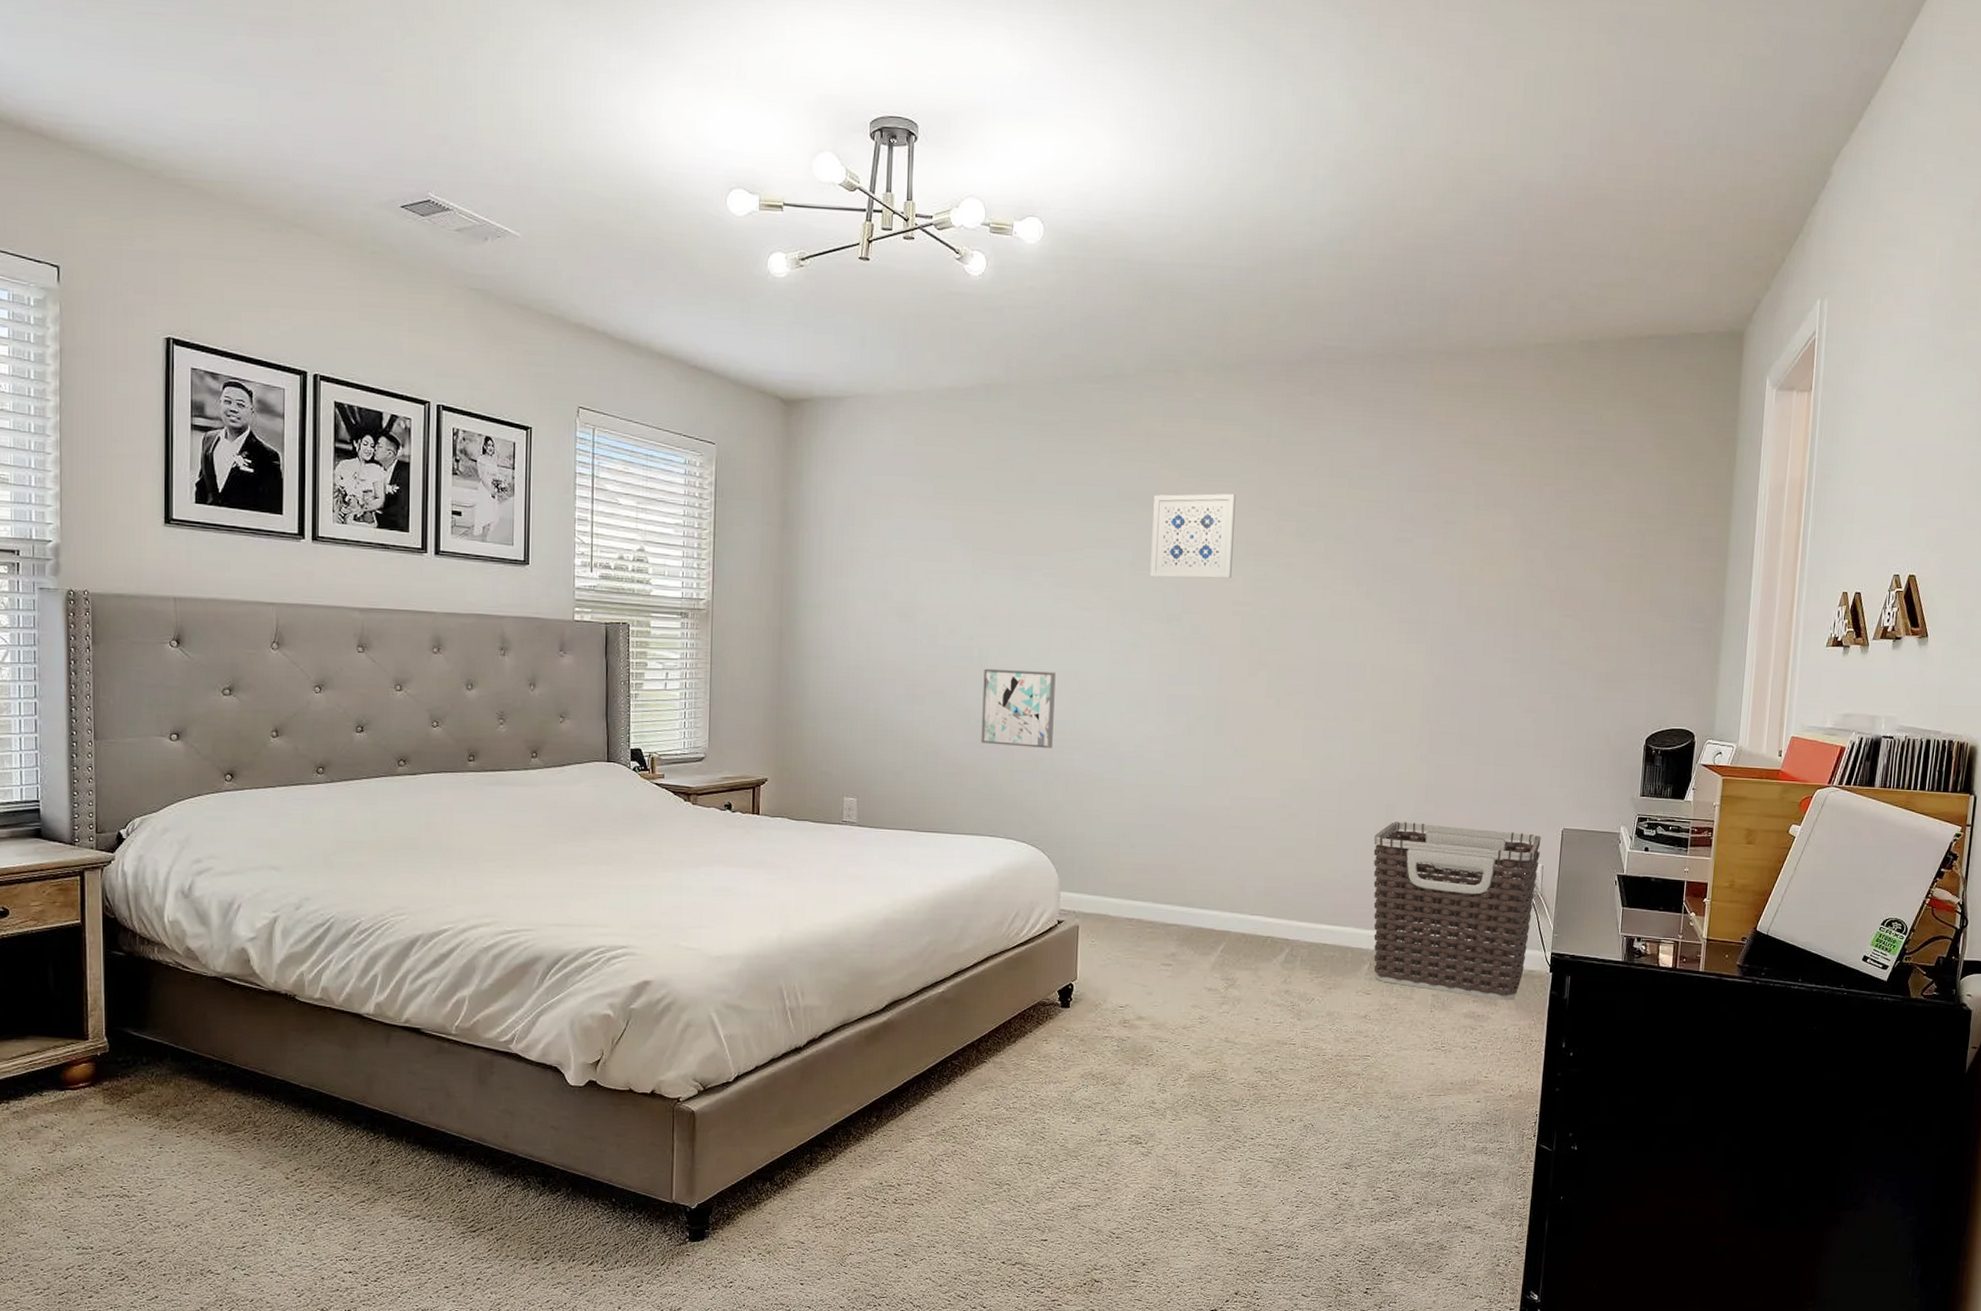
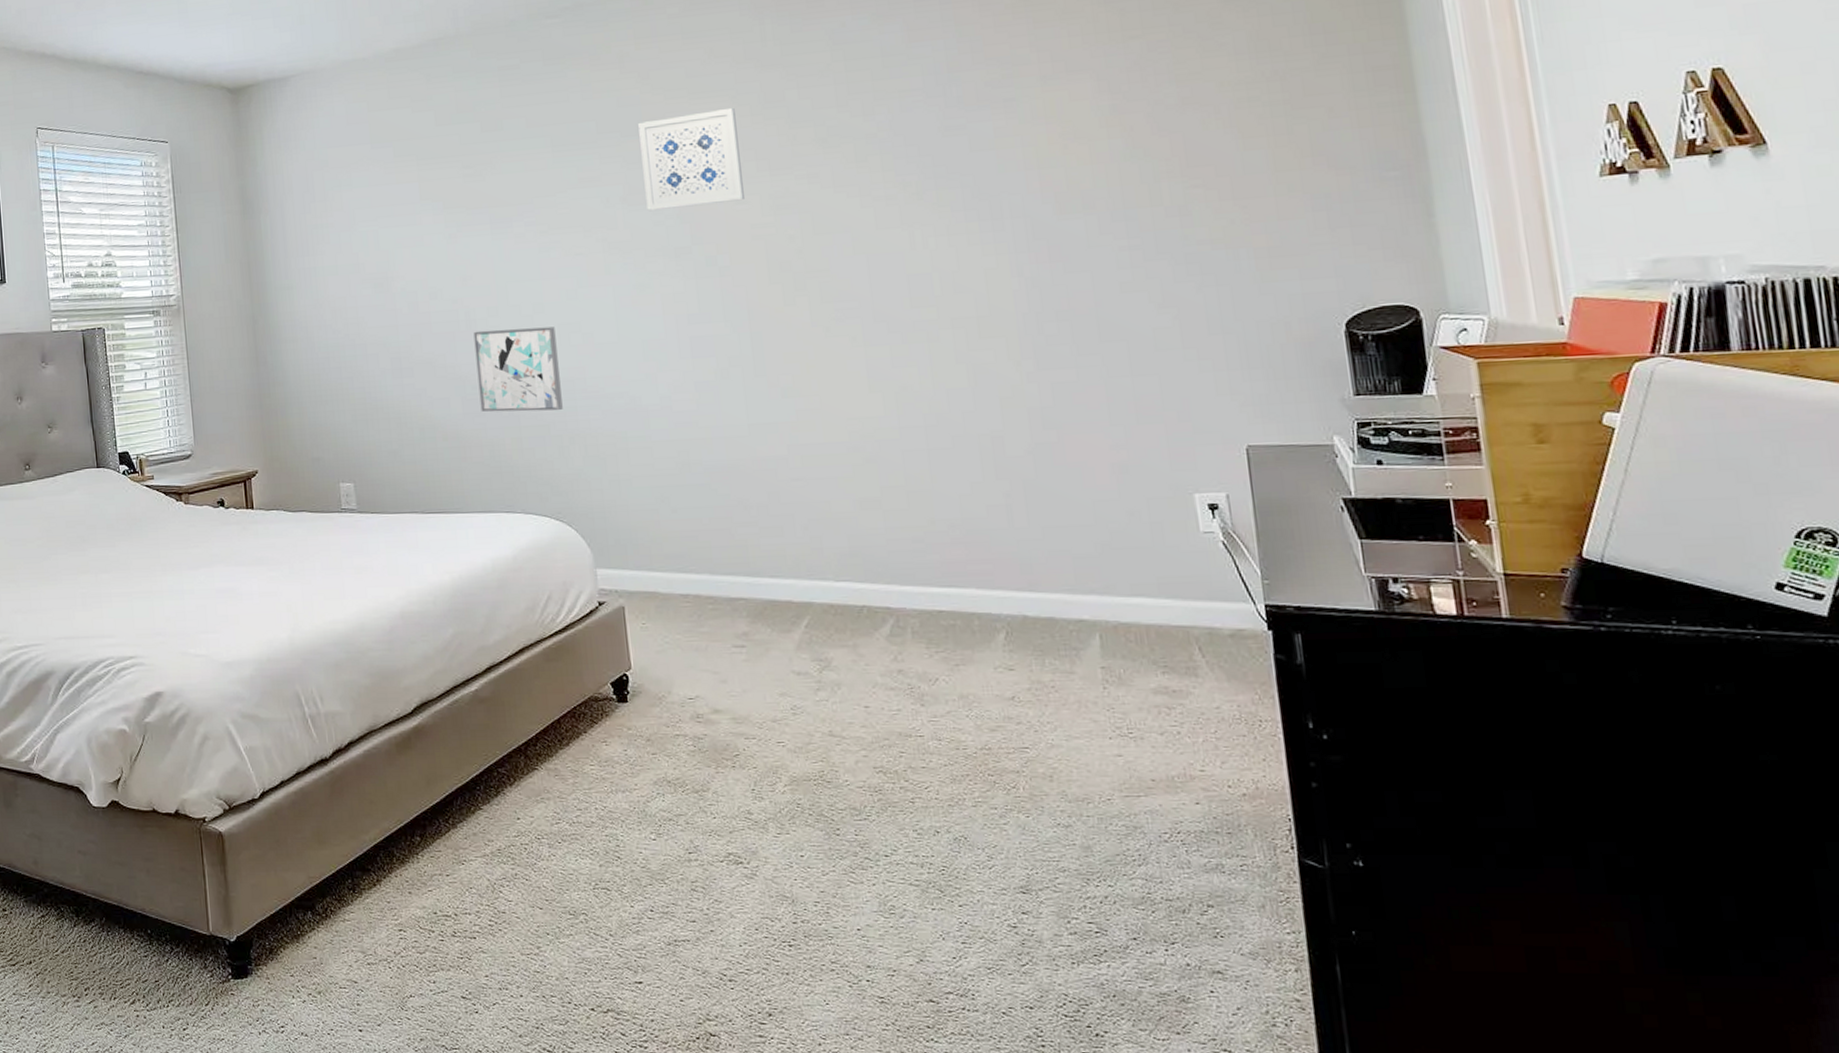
clothes hamper: present [1373,822,1541,1001] -> none [982,455,1229,671]

